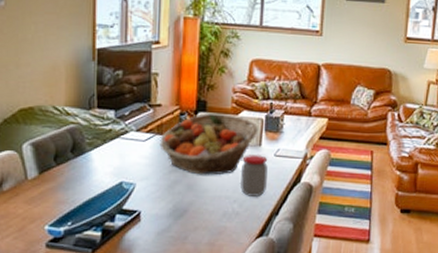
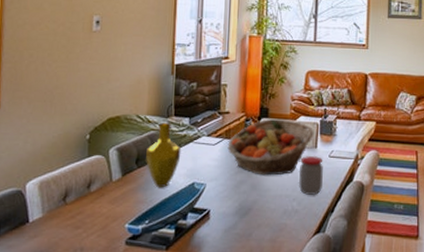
vase: none [66,114,107,188] -> present [146,122,182,188]

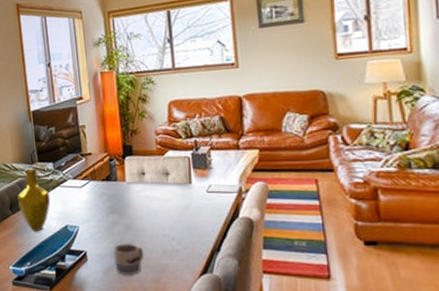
fruit basket: present [227,118,315,176] -> none [94,155,187,215]
mug: none [236,203,266,235] -> present [114,244,144,276]
jar: present [298,156,323,195] -> none [174,192,204,234]

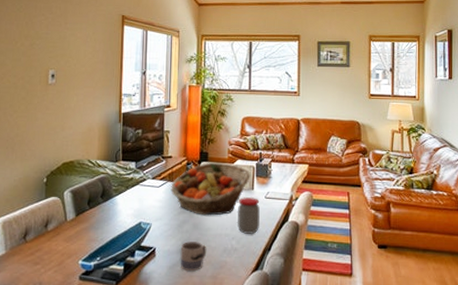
vase: present [18,168,51,232] -> none [97,166,129,227]
fruit basket: none [94,155,187,215] -> present [170,162,251,216]
jar: none [174,192,204,234] -> present [236,197,260,234]

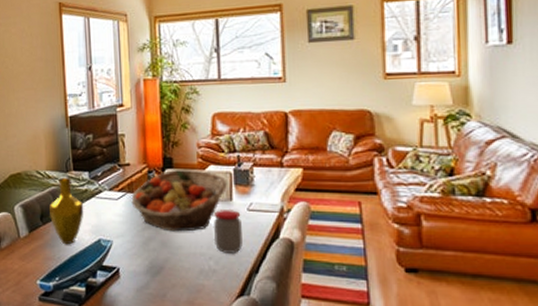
vase: none [97,166,129,227] -> present [49,177,84,245]
mug: present [180,242,207,272] -> none [148,261,180,296]

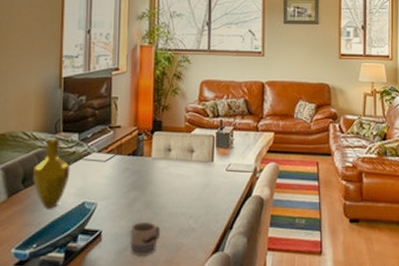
fruit basket: present [131,169,228,232] -> none [119,131,211,192]
mug: none [148,261,180,296] -> present [130,222,161,257]
jar: present [213,210,243,253] -> none [194,170,220,212]

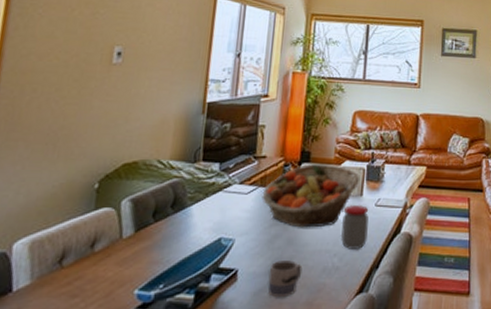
vase: present [33,138,71,209] -> none [165,168,209,246]
fruit basket: none [119,131,211,192] -> present [262,163,361,228]
jar: none [194,170,220,212] -> present [340,205,369,249]

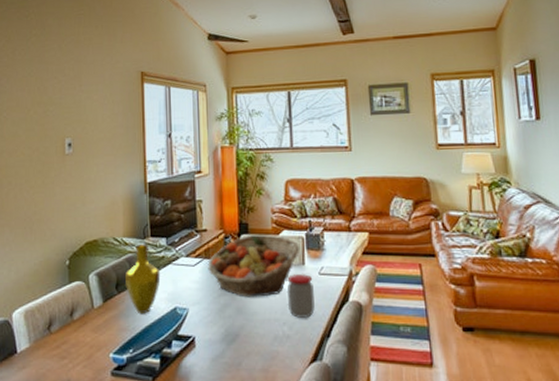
vase: none [165,168,209,246] -> present [125,243,161,314]
mug: present [267,260,303,298] -> none [223,329,255,364]

